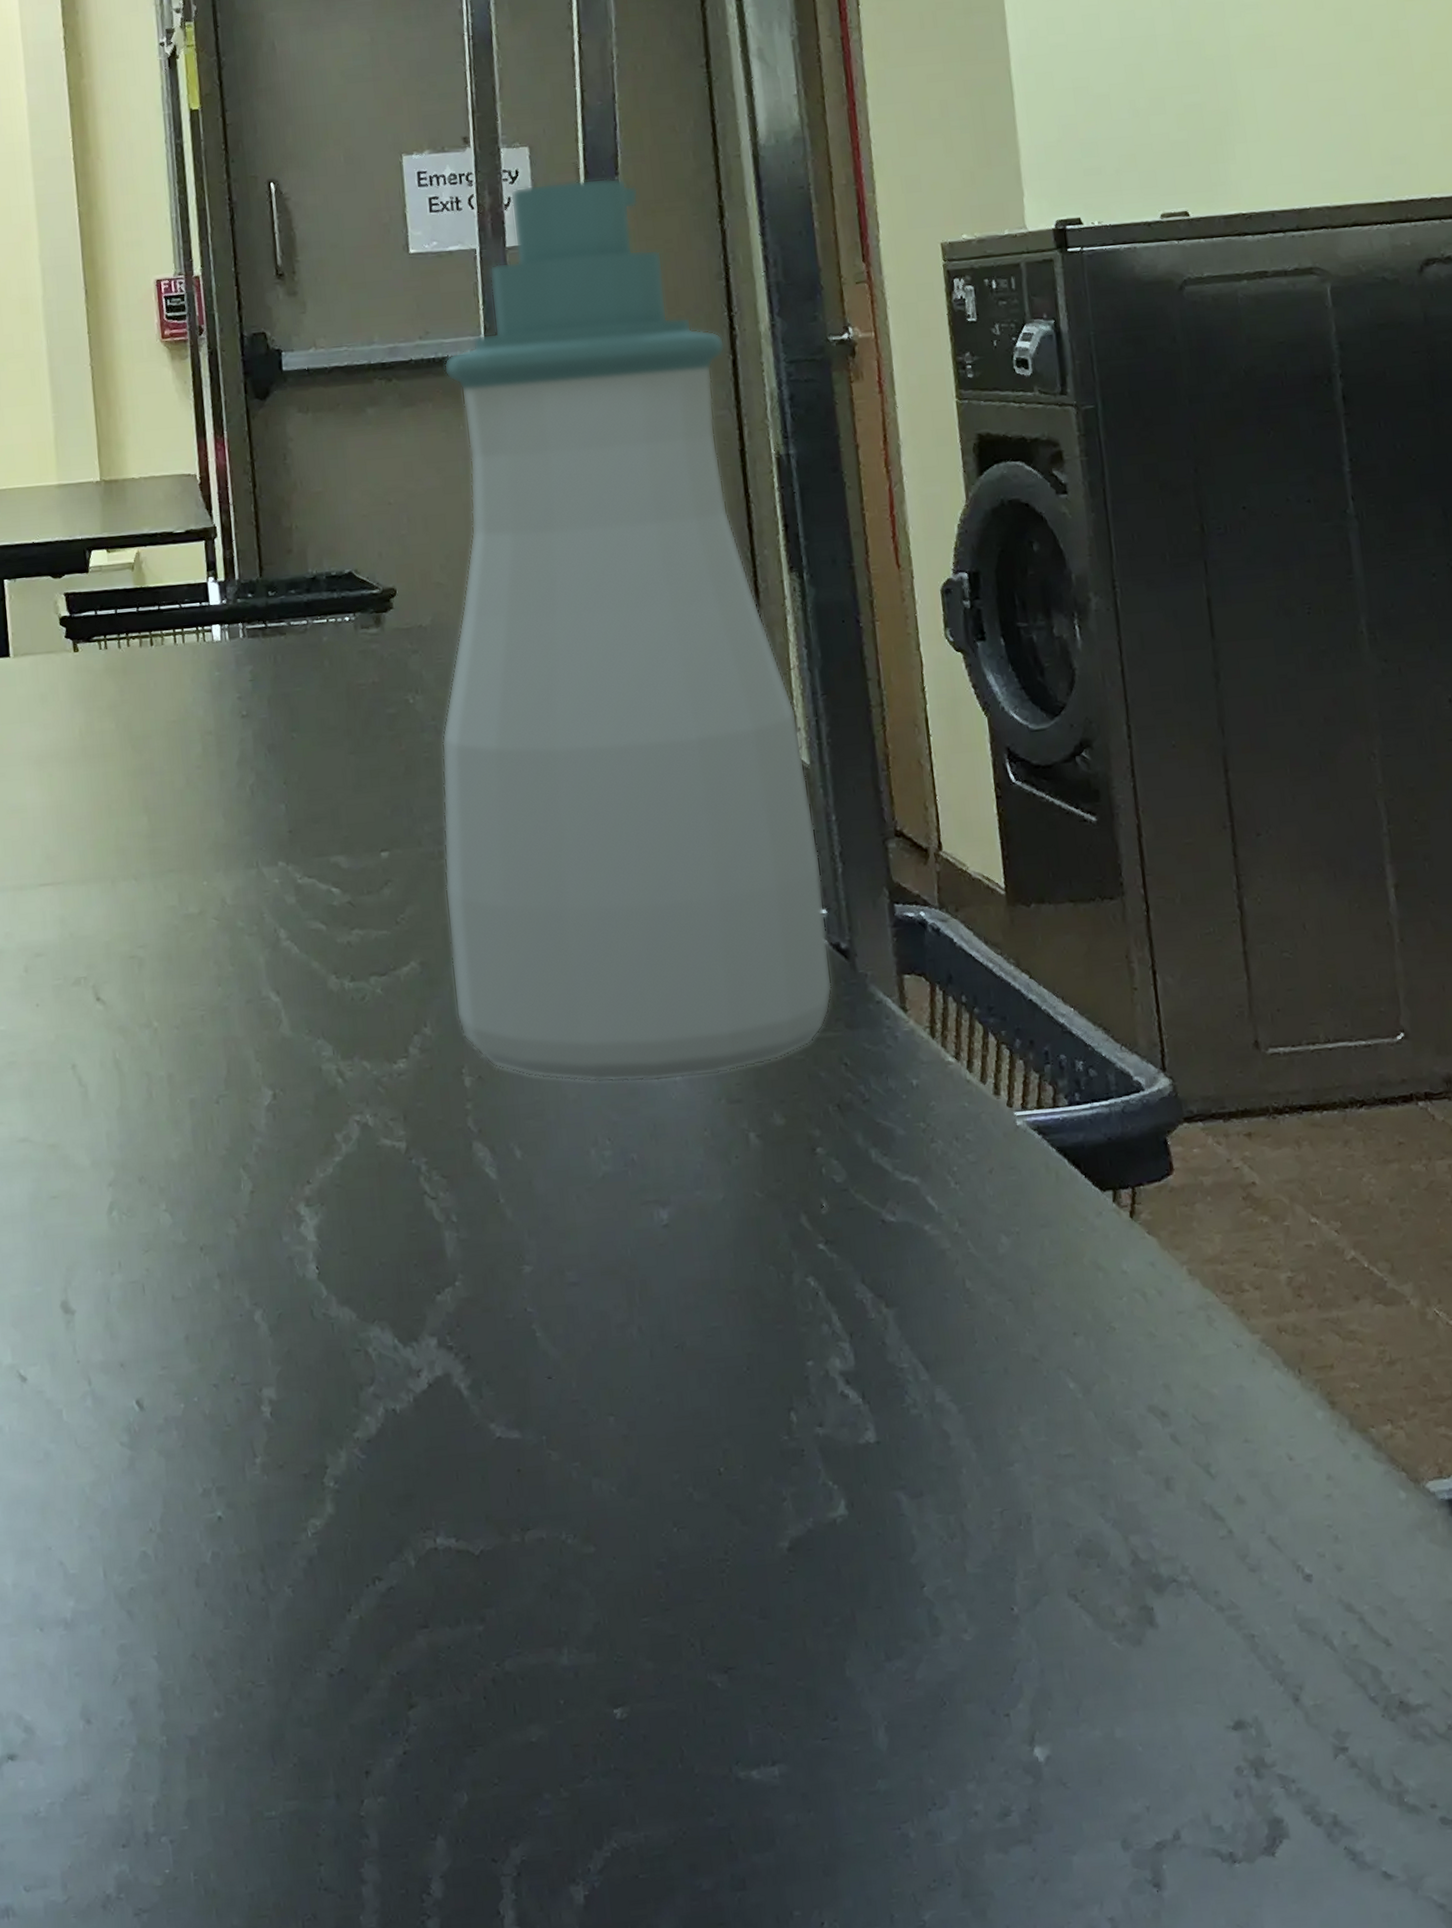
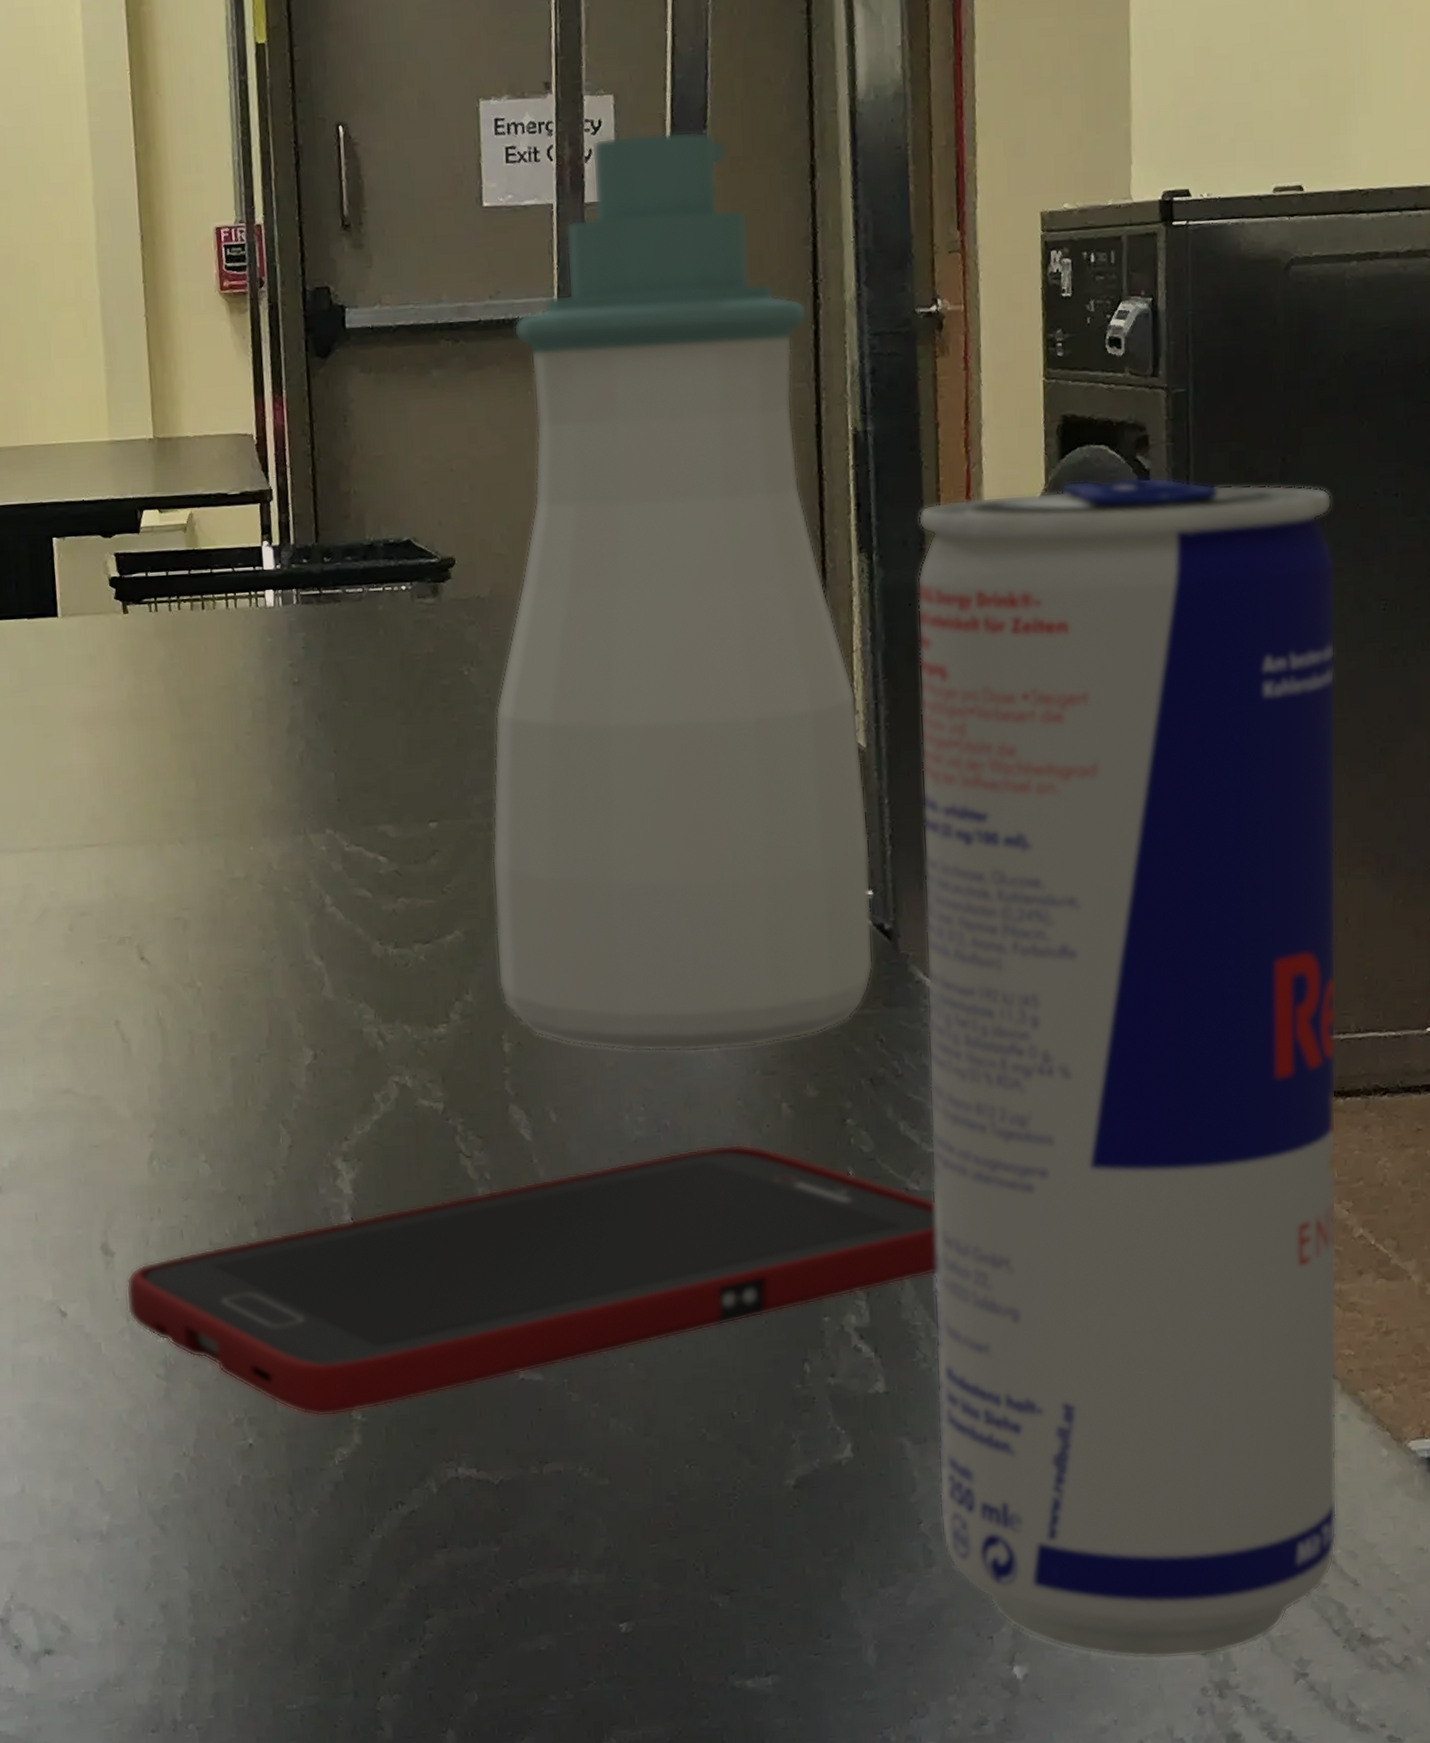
cell phone: none [87,1177,921,1485] -> present [126,1144,938,1417]
beverage can: none [845,490,1363,1736] -> present [917,477,1338,1660]

